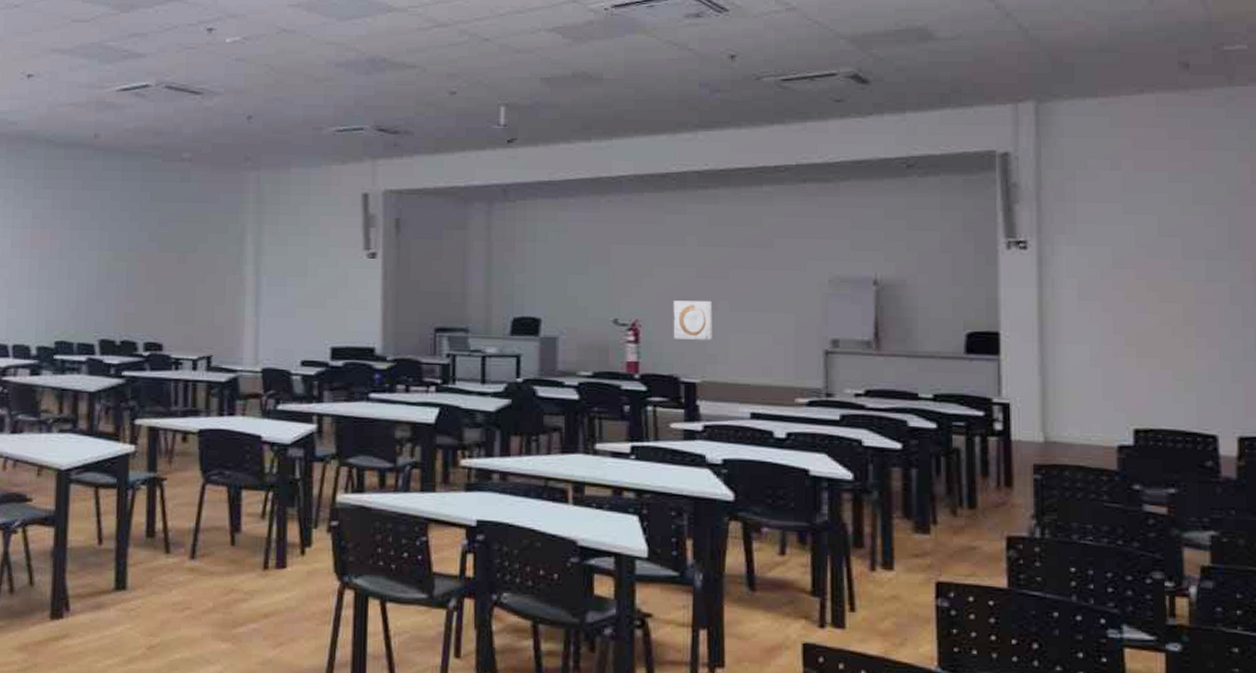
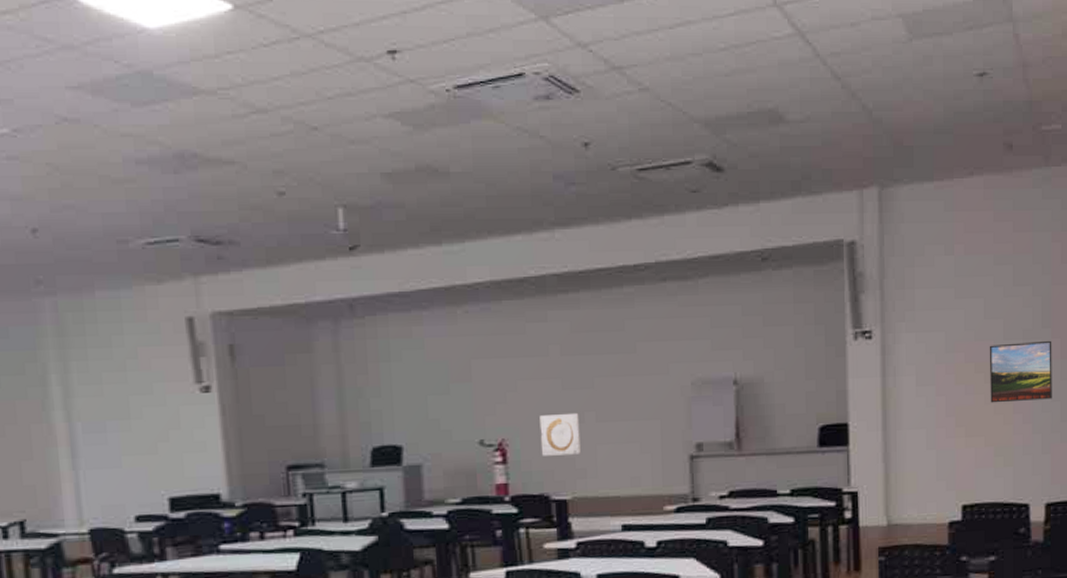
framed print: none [1164,262,1244,325] -> present [989,340,1052,403]

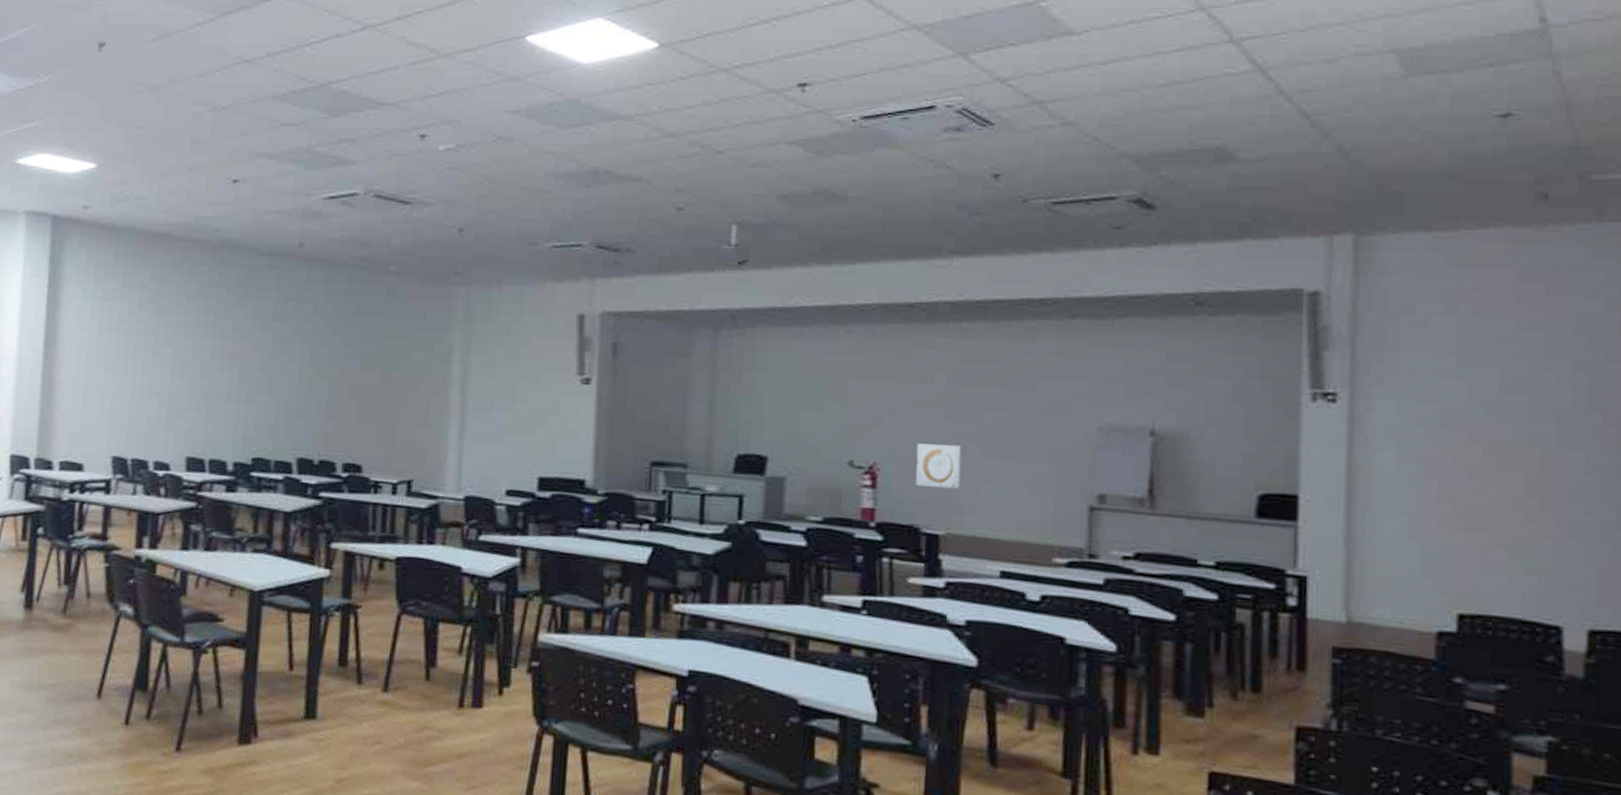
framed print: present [989,340,1052,403] -> none [1505,425,1604,501]

